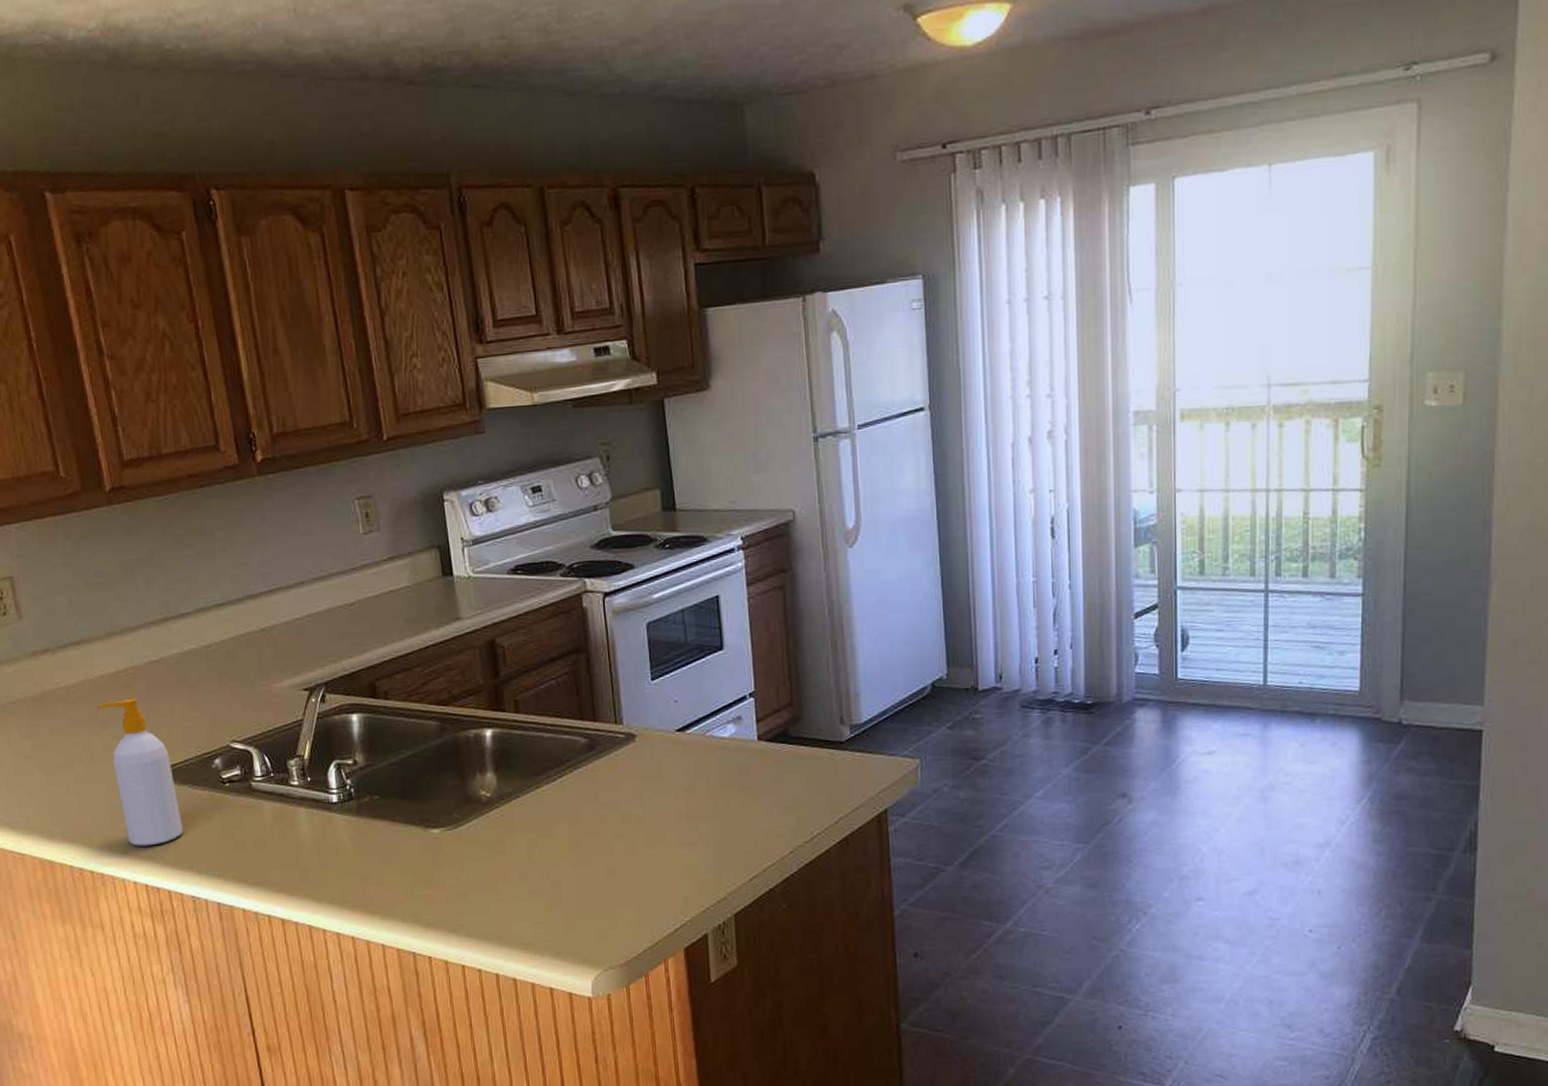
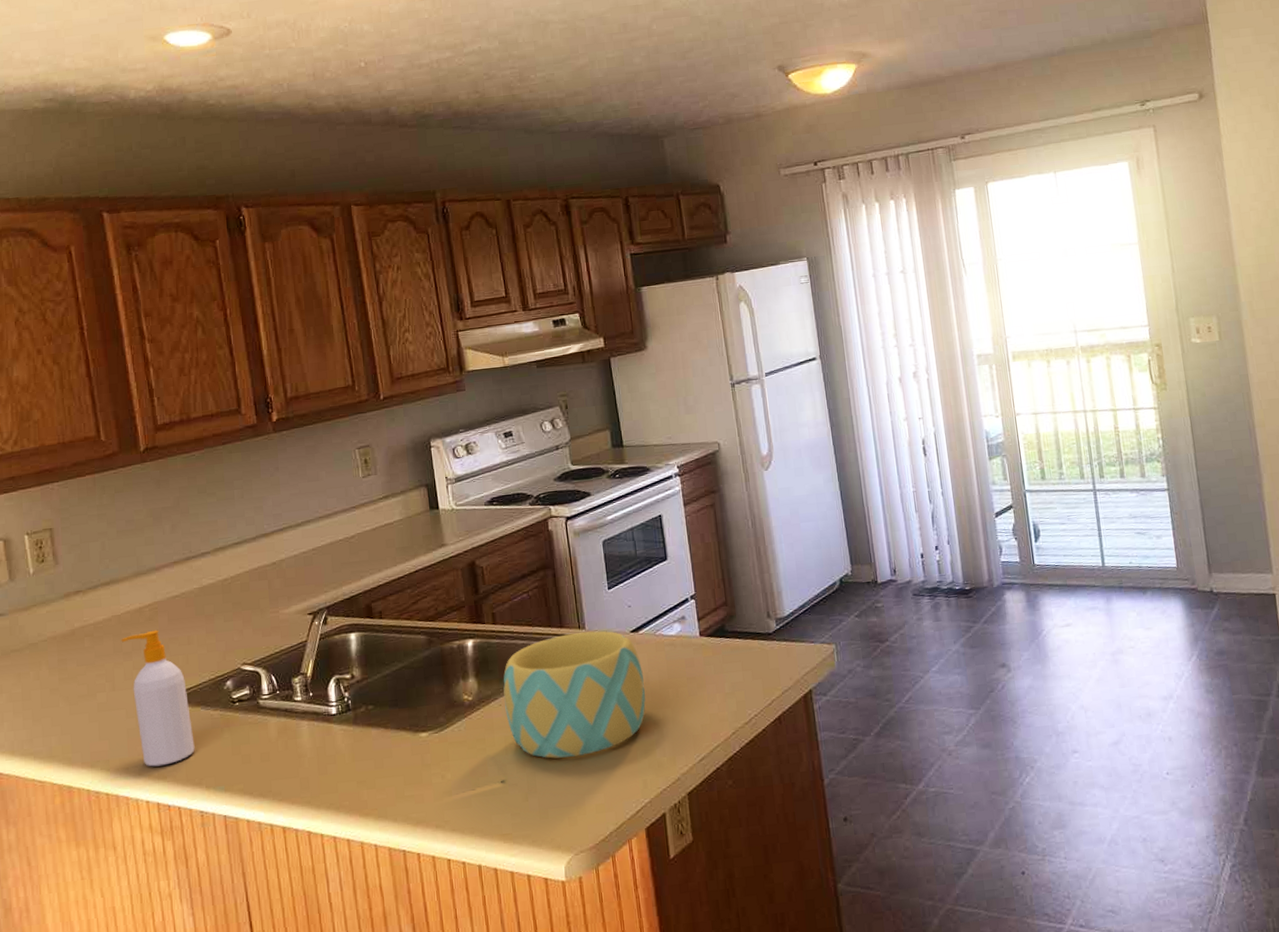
bowl: none [526,727,691,867] -> present [503,631,646,759]

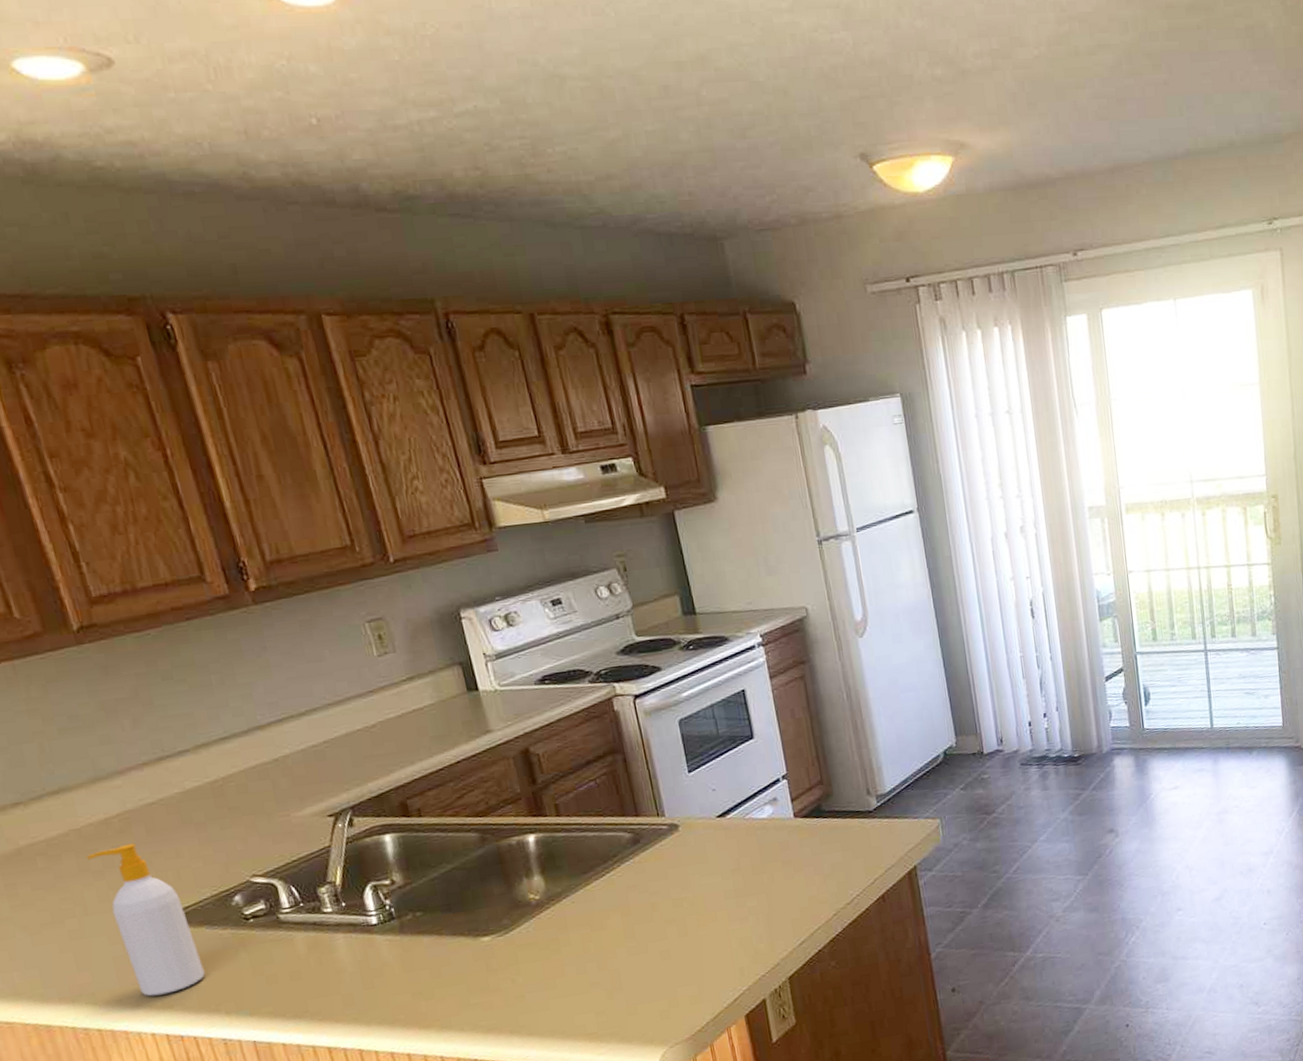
bowl: present [503,631,646,759] -> none [574,817,738,954]

